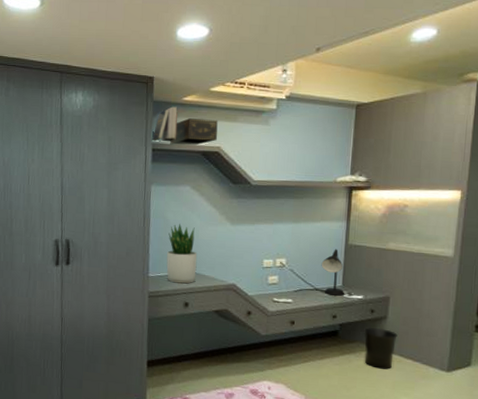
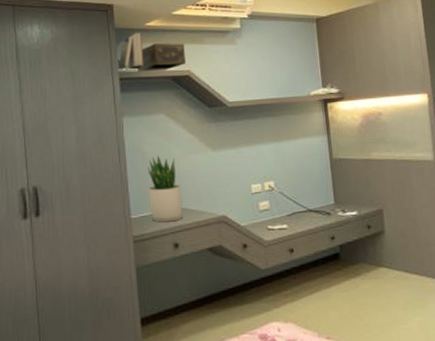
desk lamp: present [321,249,345,296] -> none [310,164,339,215]
waste bin: present [364,327,398,369] -> none [365,243,399,289]

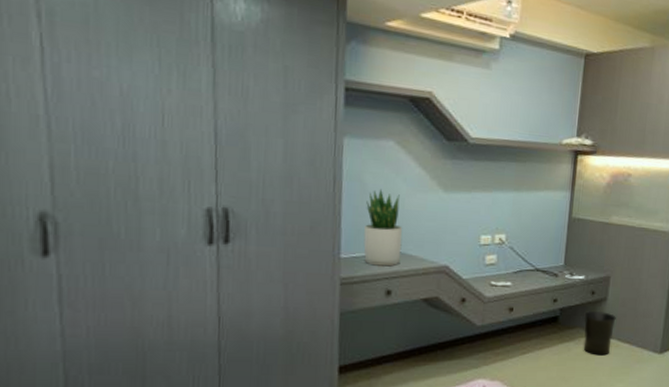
books: present [118,33,144,70] -> none [345,32,379,81]
decorative box: present [137,43,186,72] -> none [368,50,430,88]
waste bin: none [365,243,399,289] -> present [583,310,616,356]

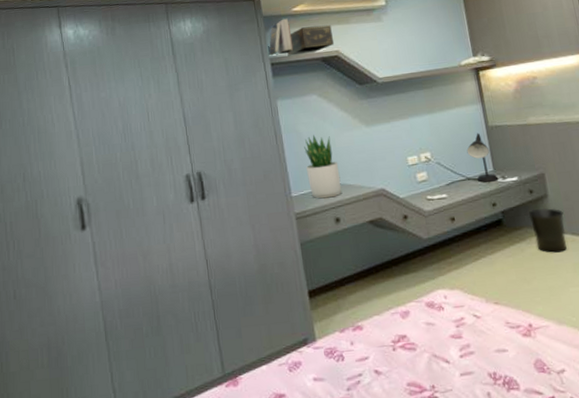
books: none [345,32,379,81] -> present [268,18,294,56]
decorative box: none [368,50,430,88] -> present [287,24,334,56]
desk lamp: none [543,222,567,277] -> present [466,133,499,183]

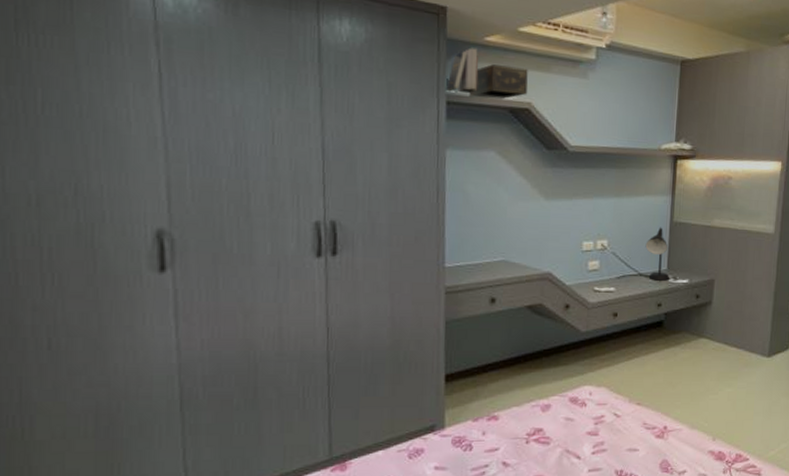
planter: present [304,134,342,199] -> none [467,198,506,275]
waste bin: present [528,207,567,253] -> none [689,314,722,360]

